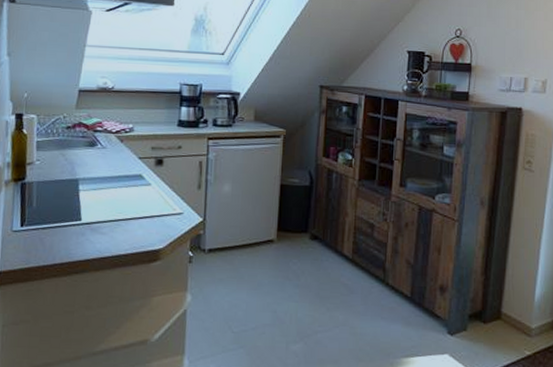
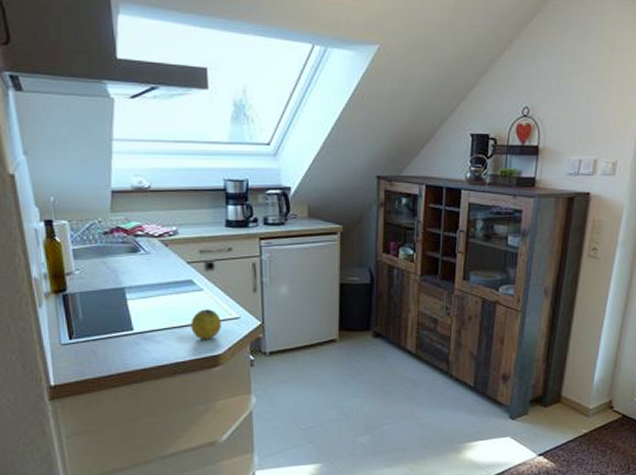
fruit: none [135,203,165,234] -> present [191,309,221,340]

